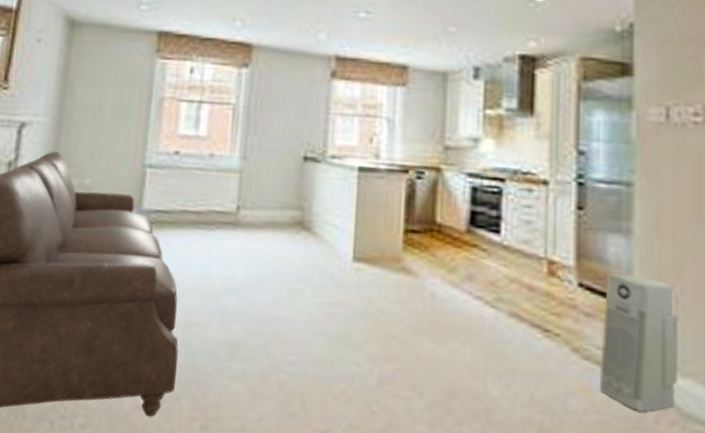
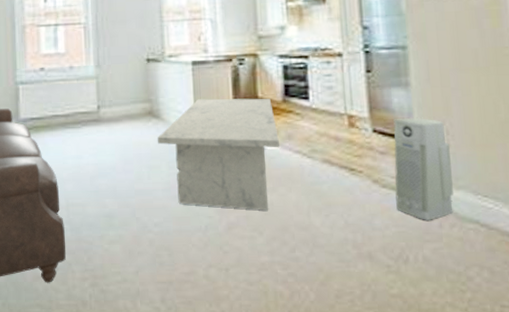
dining table: none [304,214,457,367] -> present [157,98,279,211]

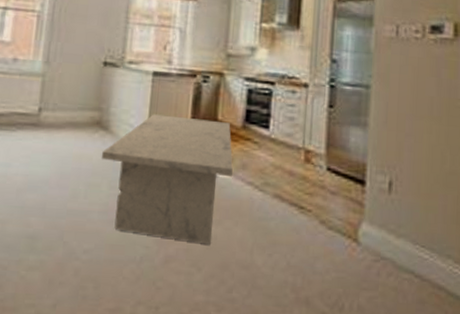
air purifier: present [393,117,453,220] -> none [339,159,397,267]

